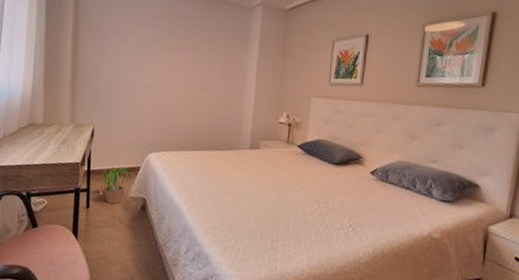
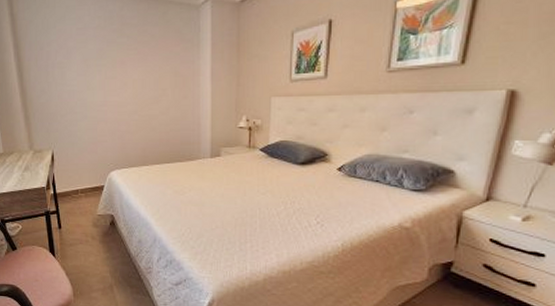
potted plant: present [100,166,133,204] -> none [67,187,98,223]

